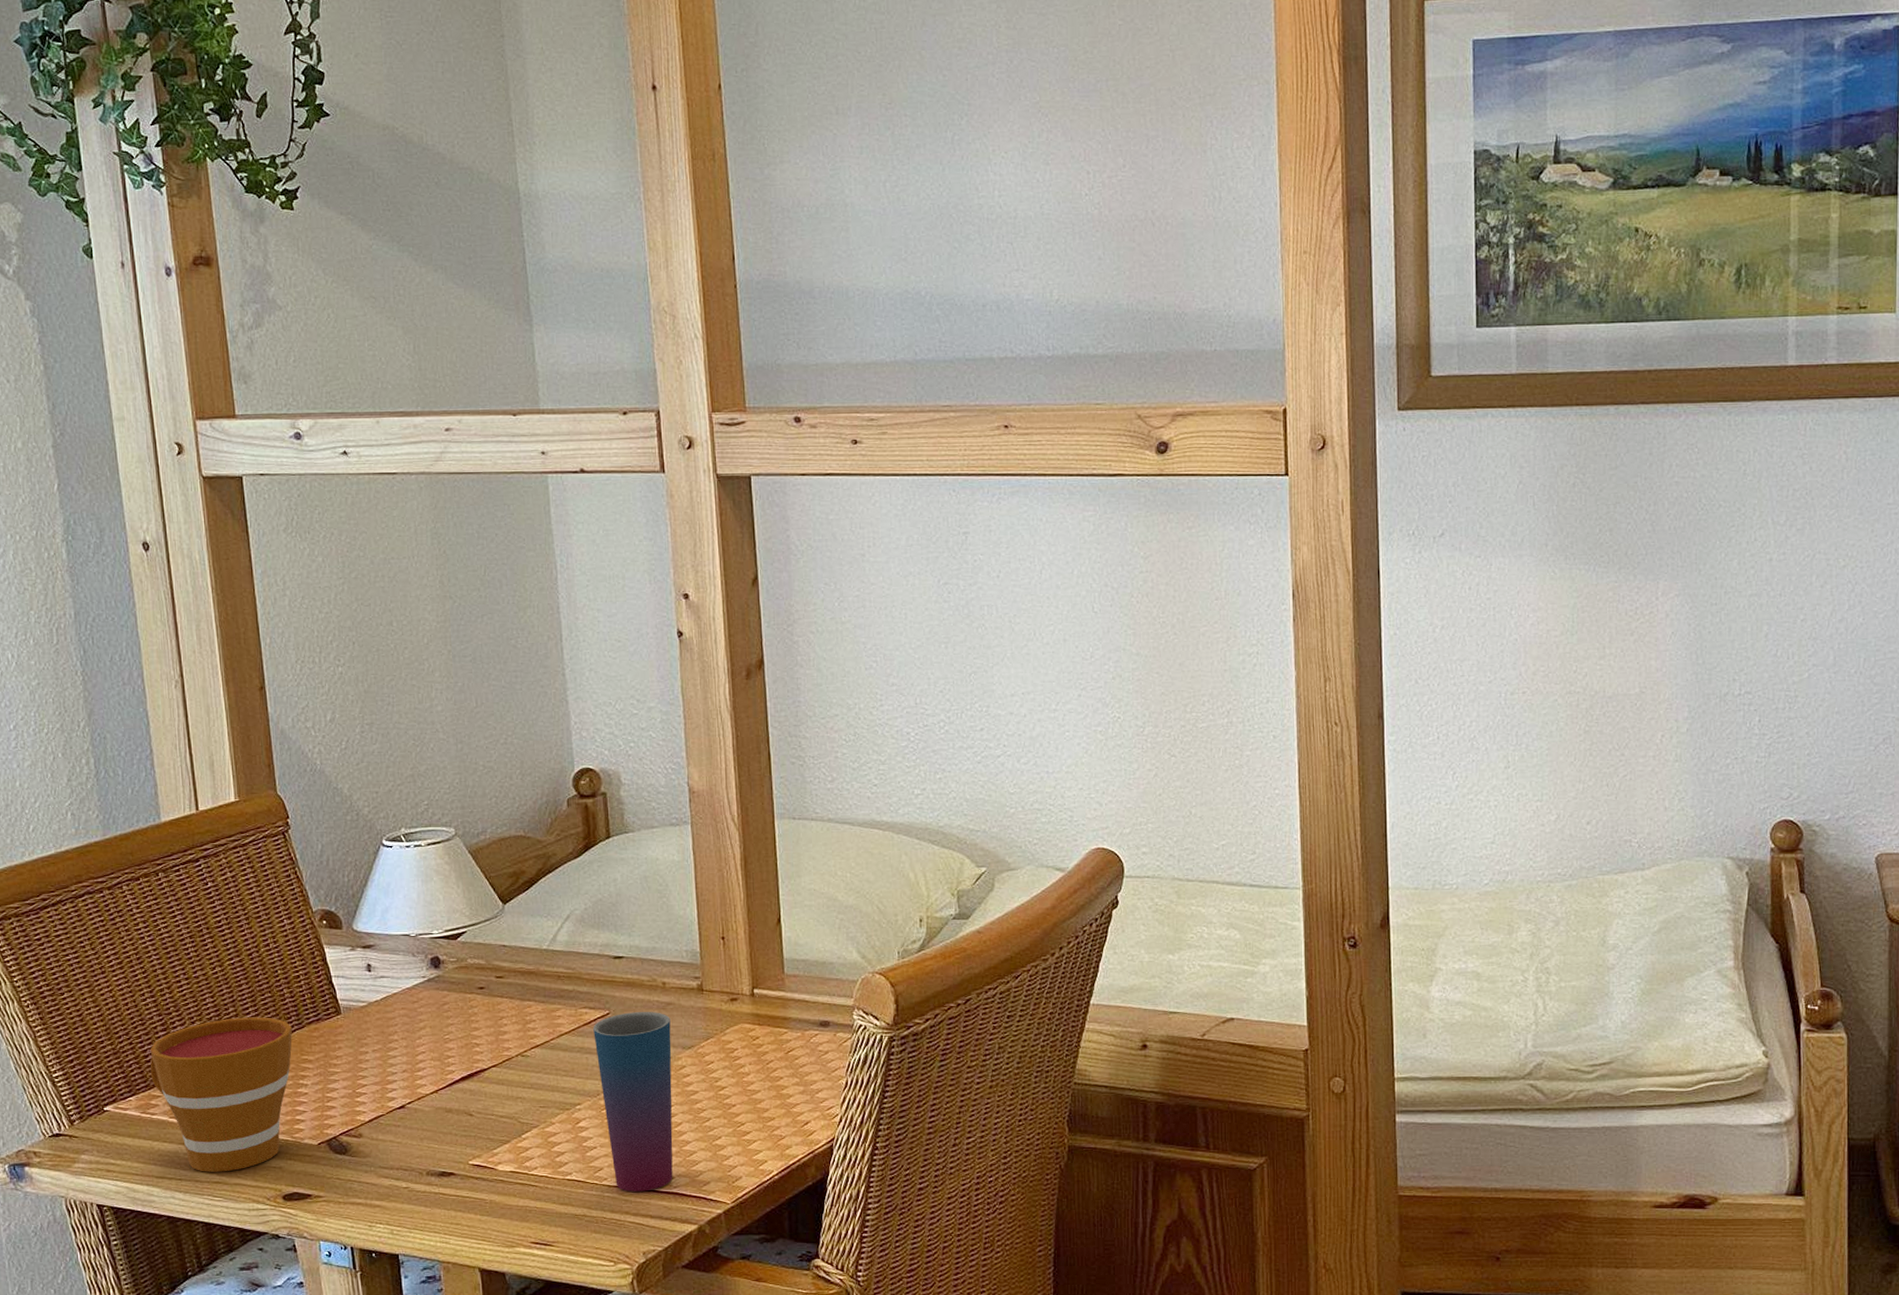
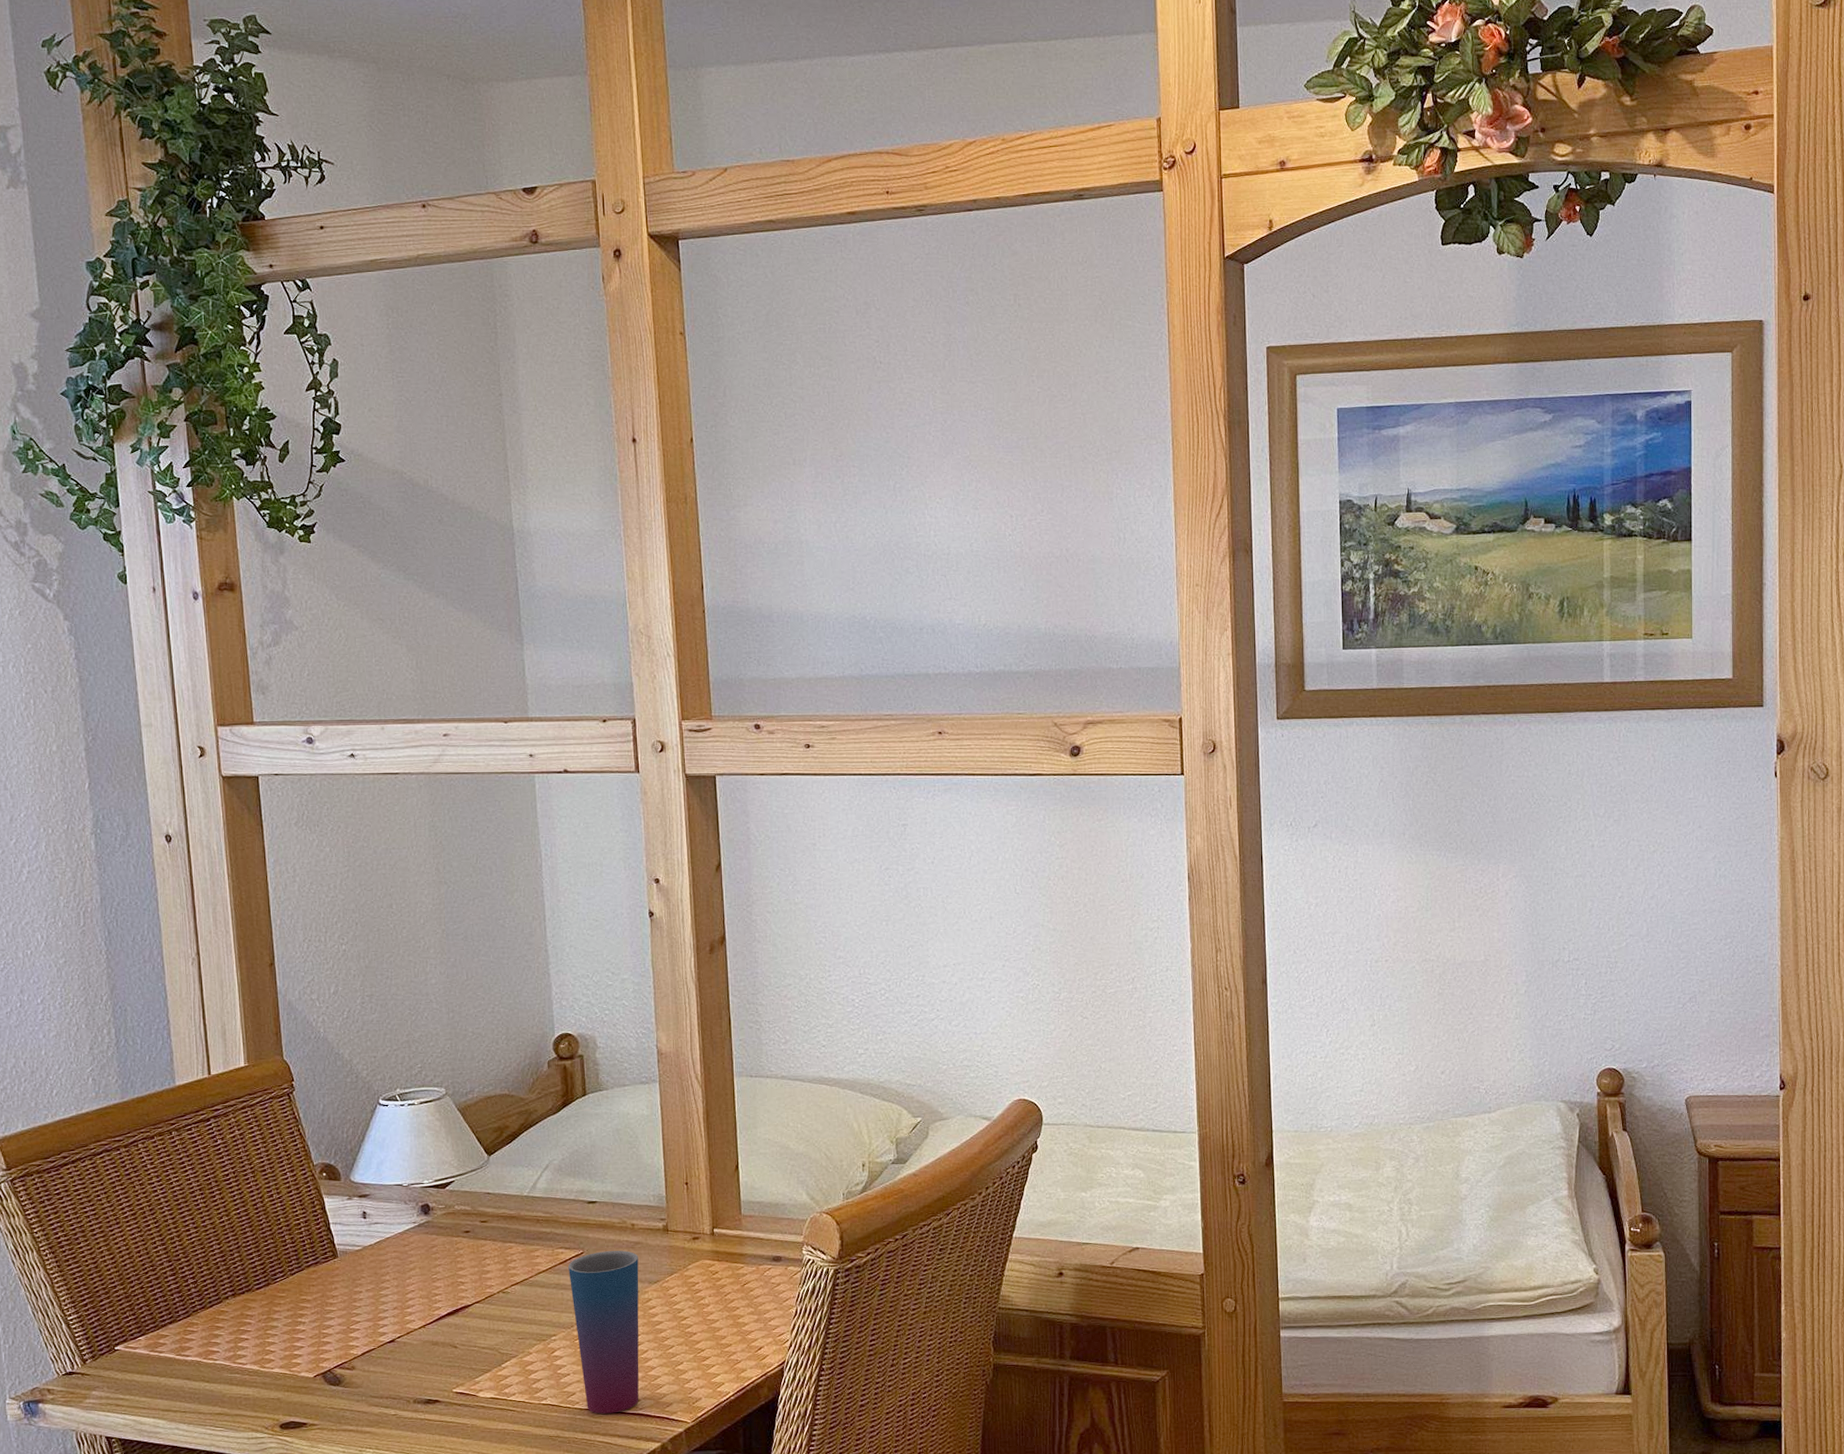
cup: present [150,1017,293,1172] -> none [159,1261,293,1405]

